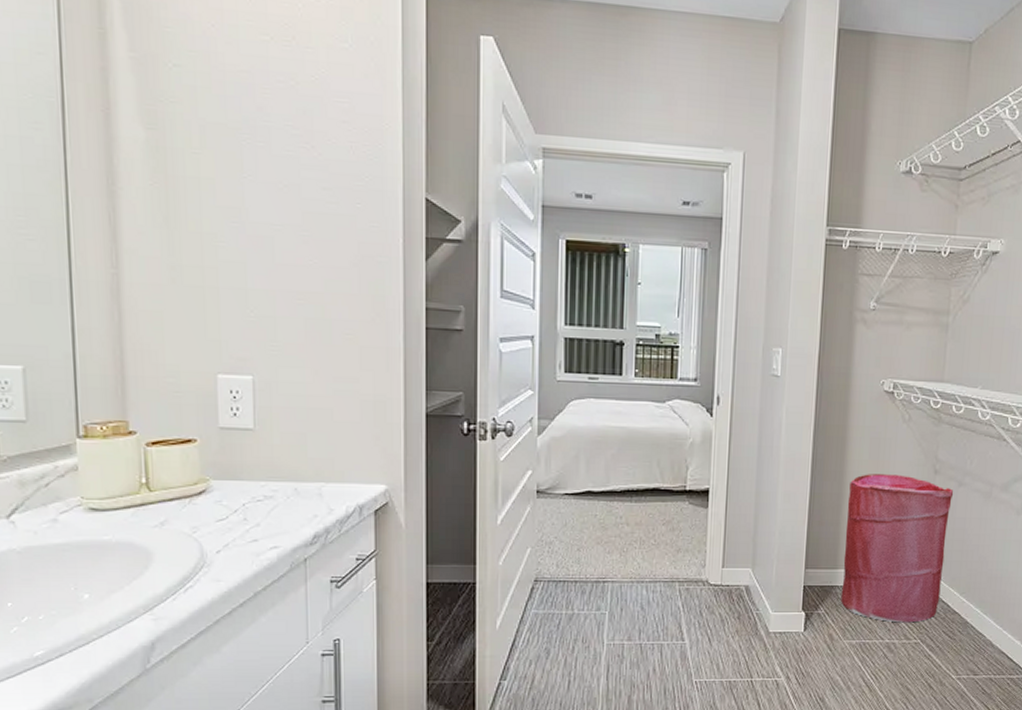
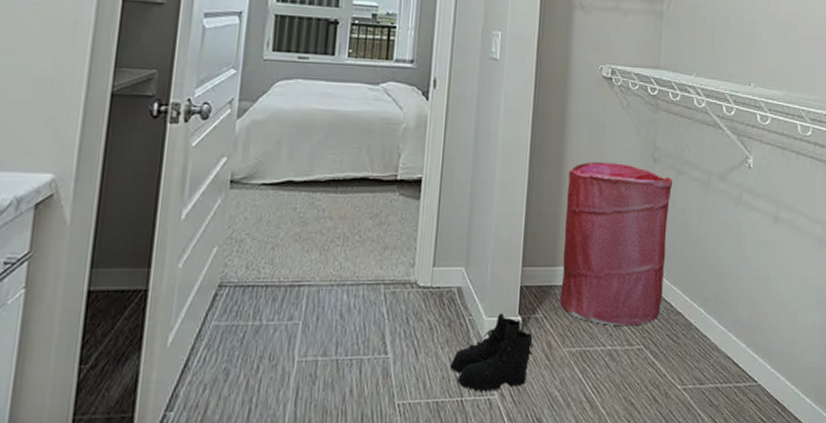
boots: none [740,608,817,675] -> present [449,313,534,392]

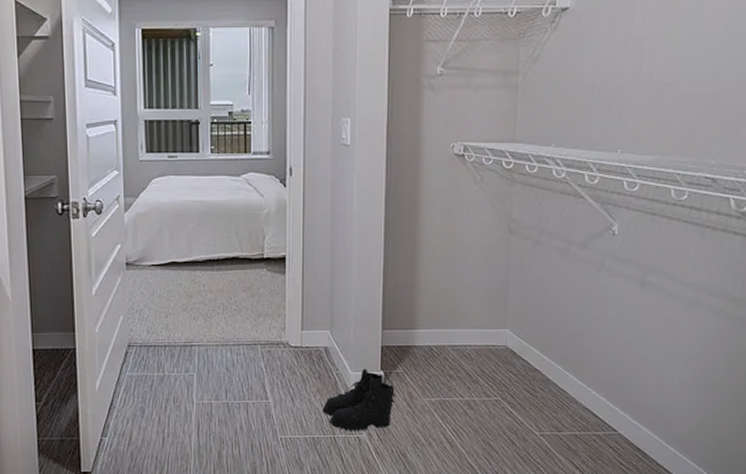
laundry hamper: present [560,162,673,327] -> none [419,236,530,381]

